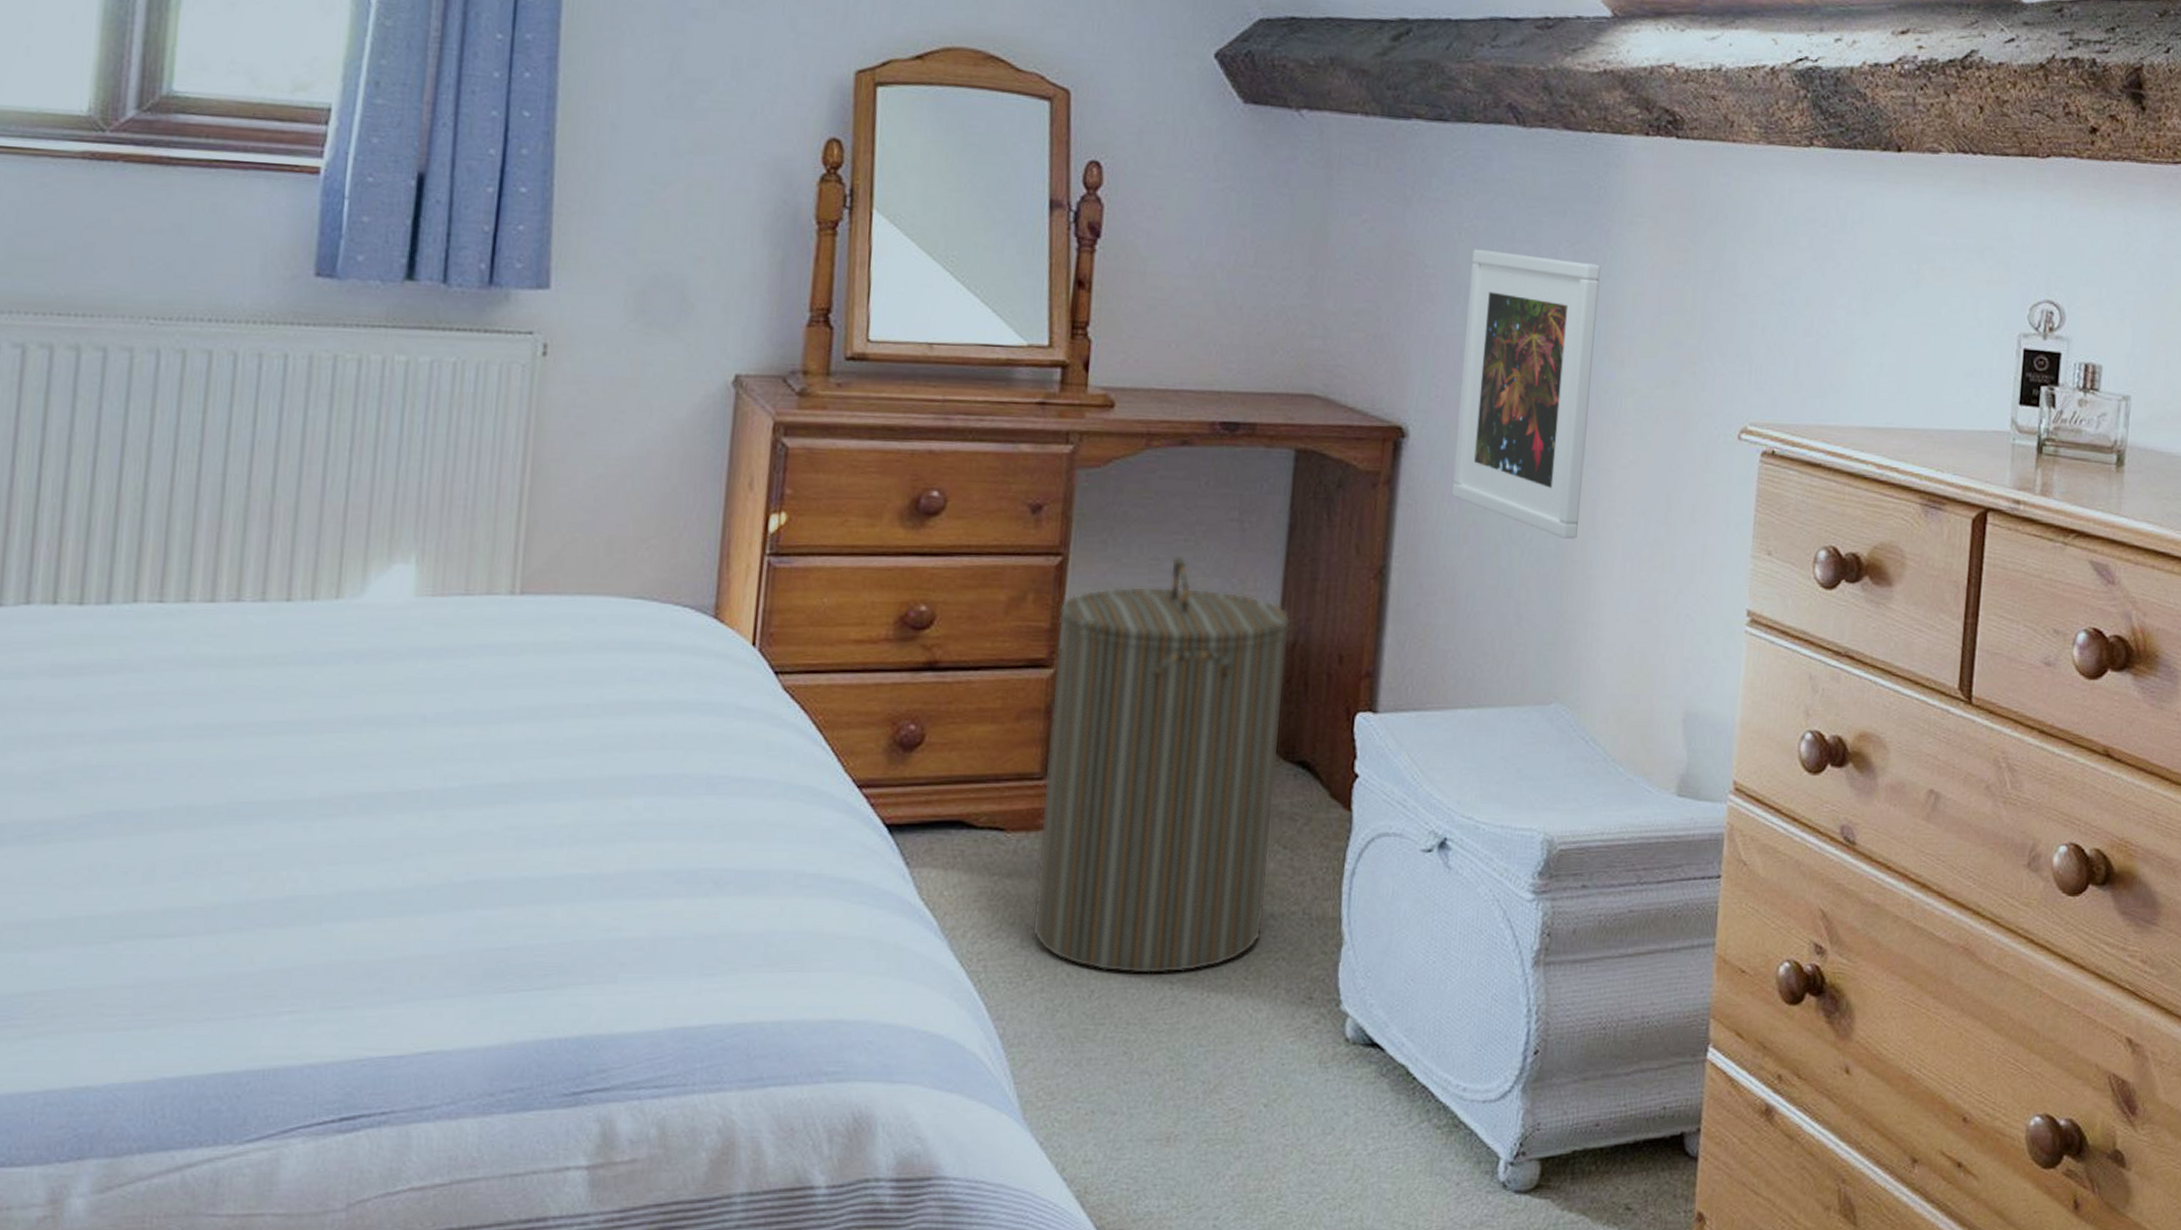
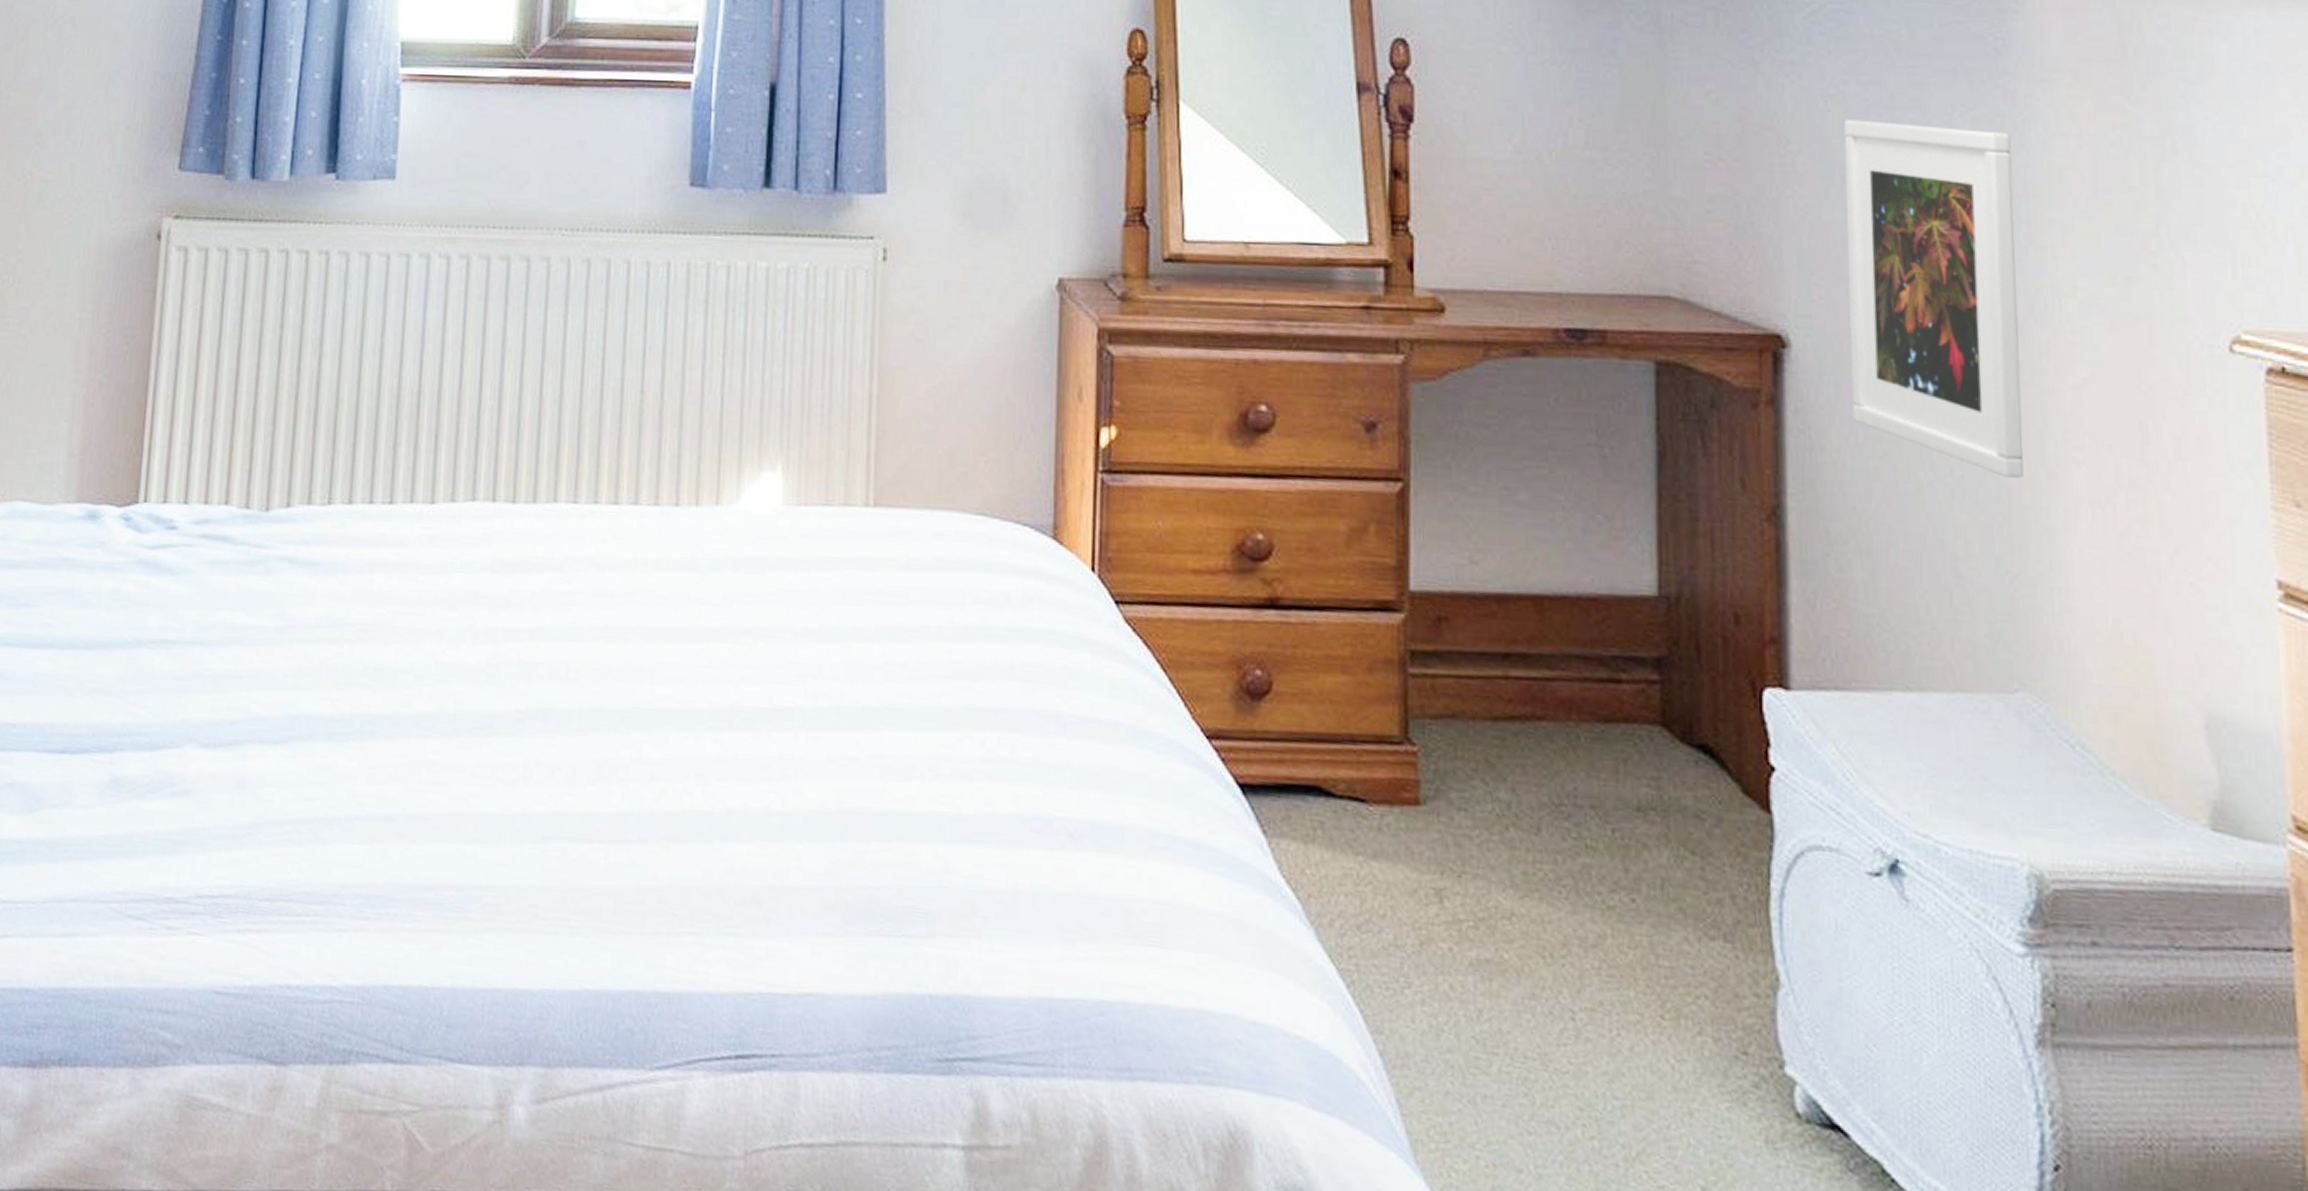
laundry hamper: present [1031,555,1291,975] -> none [1404,485,1677,1000]

